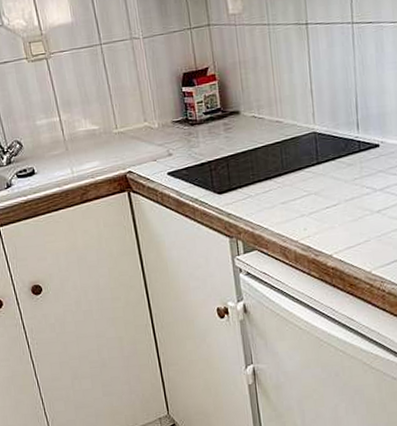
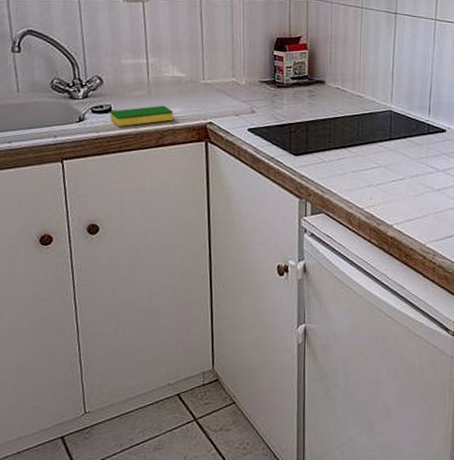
dish sponge: none [33,160,94,188] -> present [110,105,174,126]

